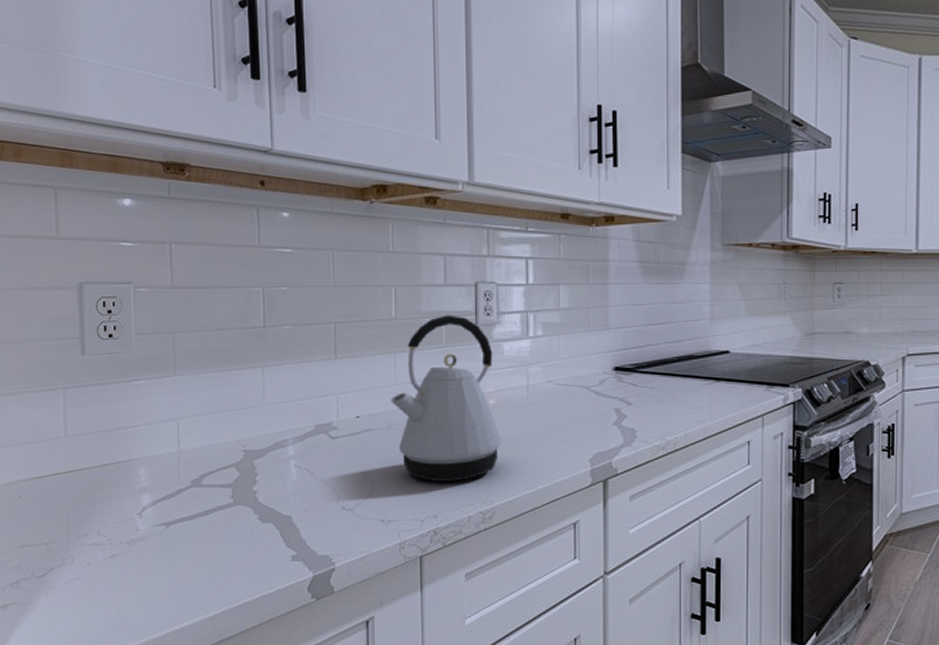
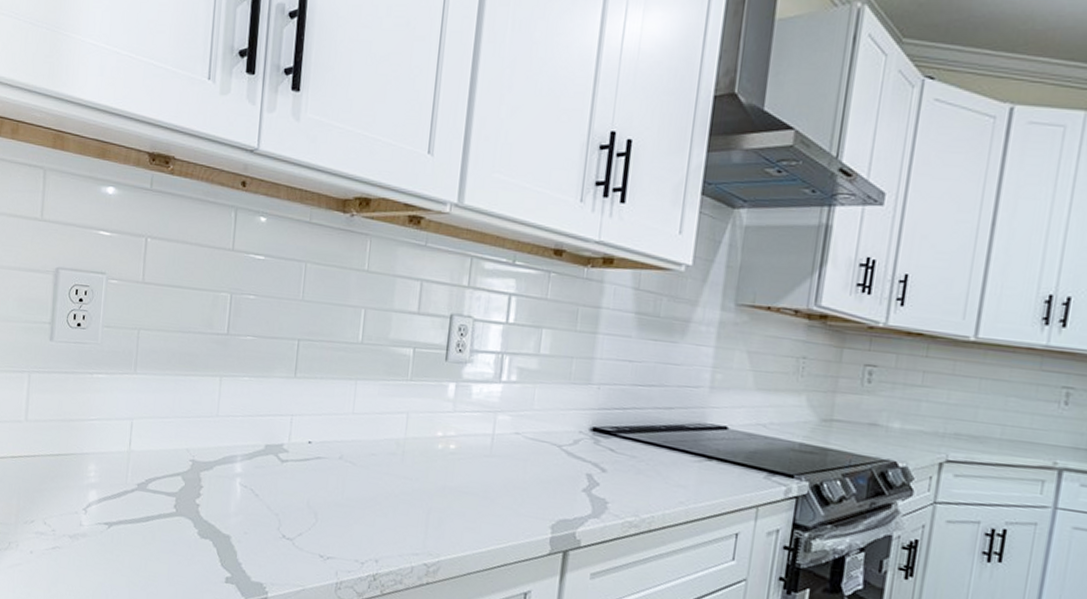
kettle: present [390,315,501,482] -> none [345,345,460,527]

